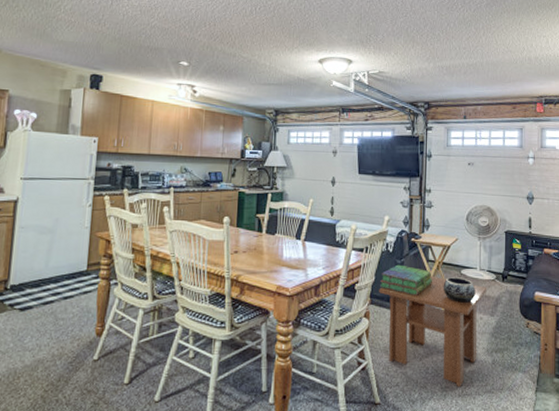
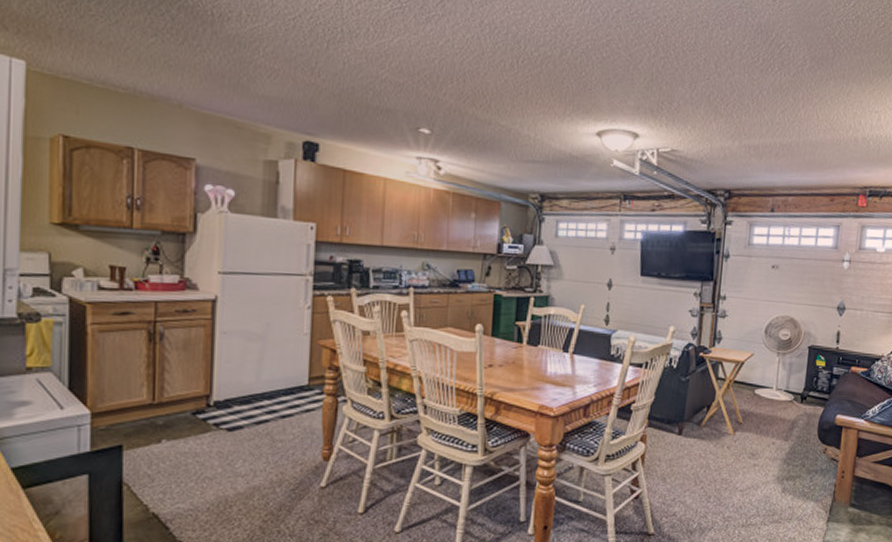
stack of books: present [379,264,432,295] -> none [659,382,721,417]
coffee table: present [379,275,487,388] -> none [658,395,783,517]
decorative bowl: present [443,277,476,304] -> none [732,397,770,427]

